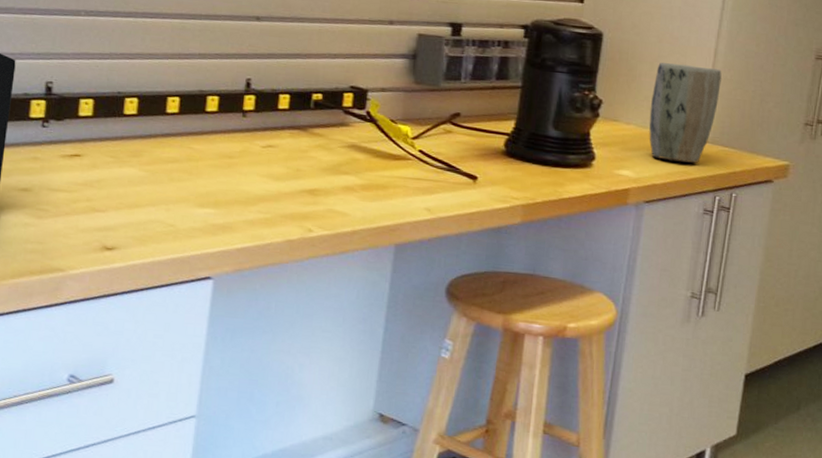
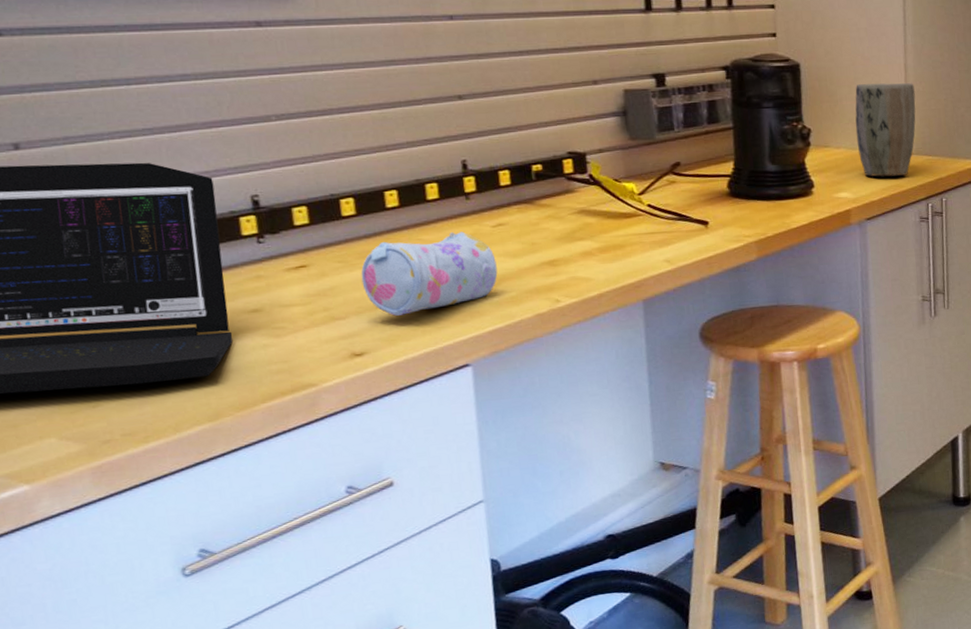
pencil case: none [127,144,259,218] -> present [361,232,498,316]

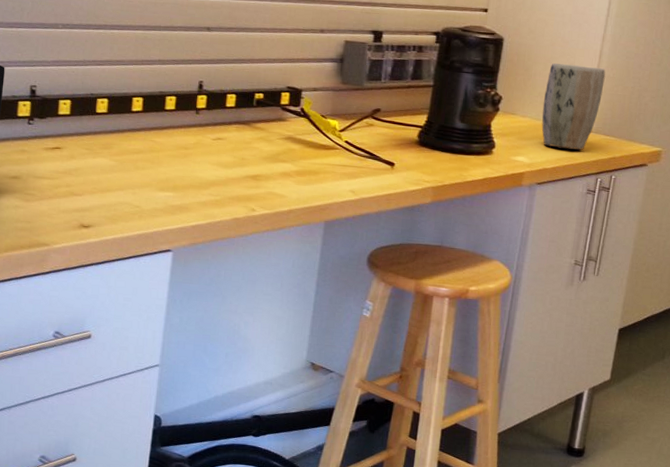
pencil case: present [361,232,498,316] -> none [100,138,210,201]

